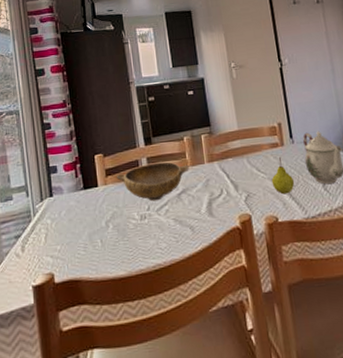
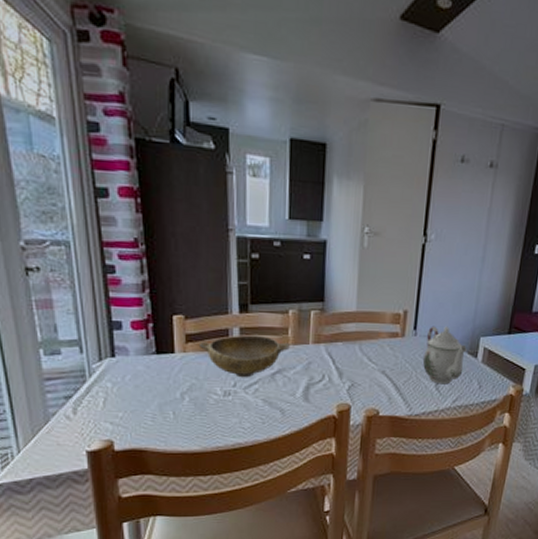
fruit: present [271,156,294,195] -> none [381,348,406,389]

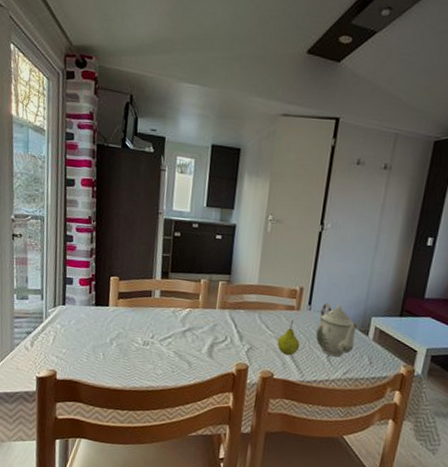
bowl: present [200,335,290,378] -> none [128,296,200,332]
fruit: none [381,348,406,389] -> present [277,319,300,356]

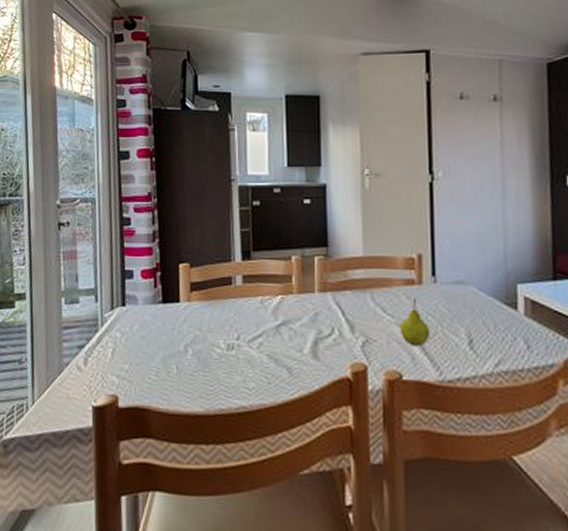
teapot: present [315,303,359,357] -> none [447,271,502,343]

